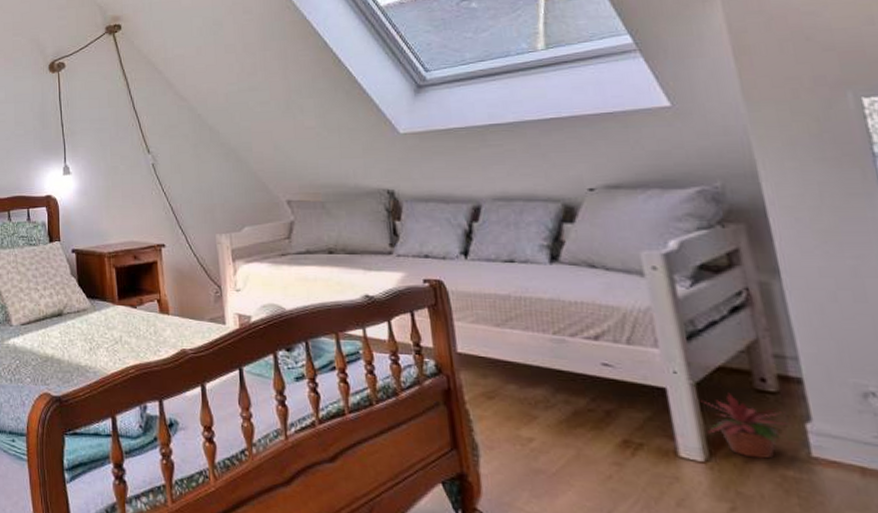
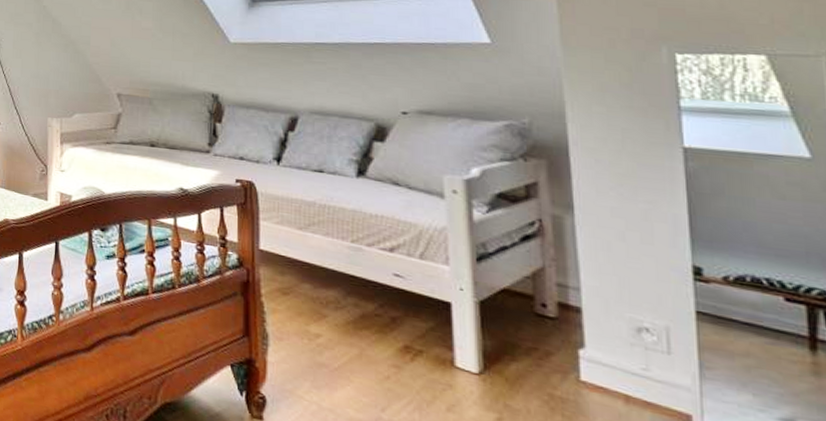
potted plant: present [700,392,791,460] -> none [482,313,565,379]

